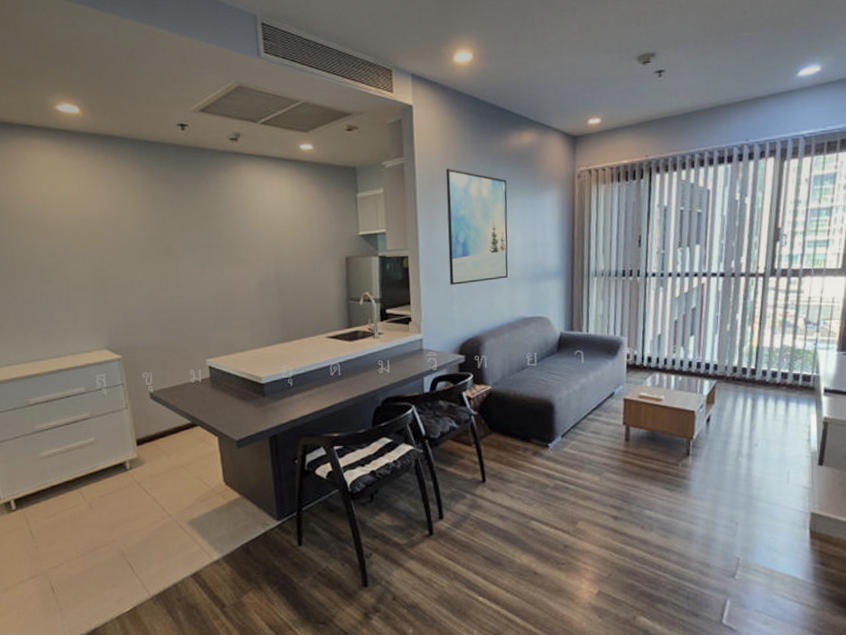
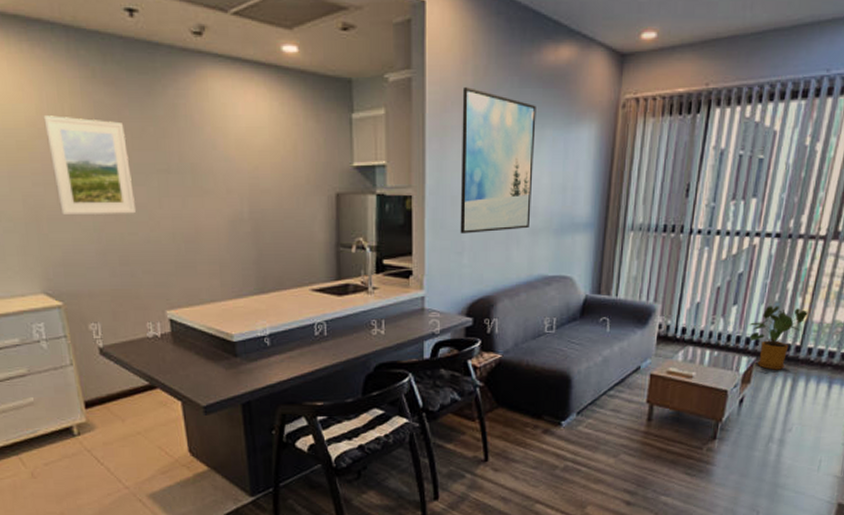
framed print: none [112,207,184,284] -> present [43,115,137,214]
house plant: none [706,334,758,391] -> present [749,306,808,370]

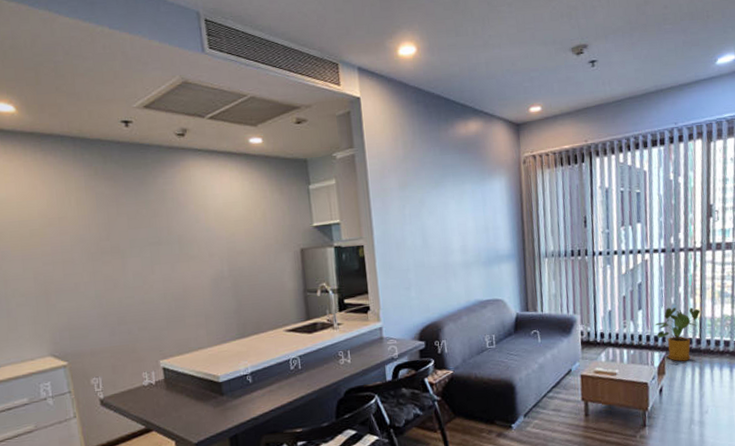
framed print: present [43,115,137,214] -> none [53,207,133,287]
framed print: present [460,87,536,234] -> none [396,158,463,272]

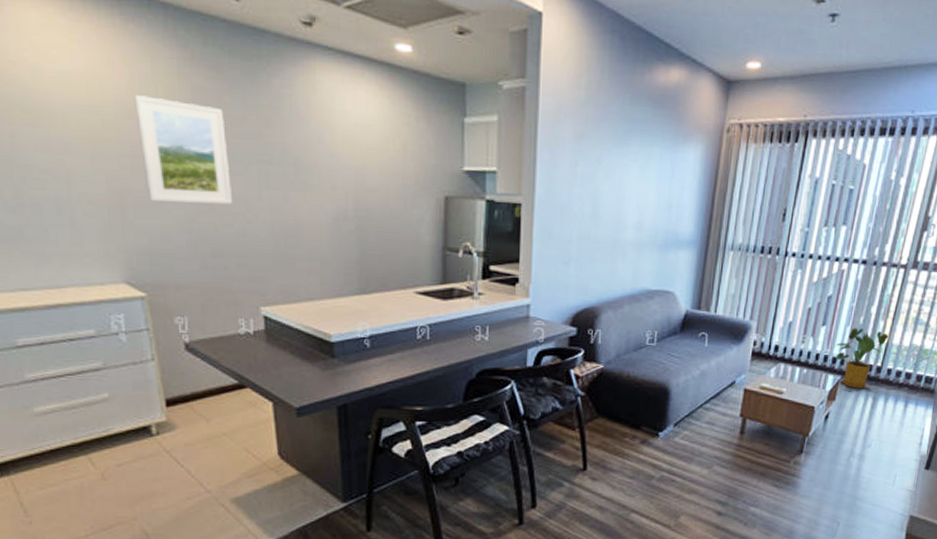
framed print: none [53,207,133,287] -> present [134,95,233,205]

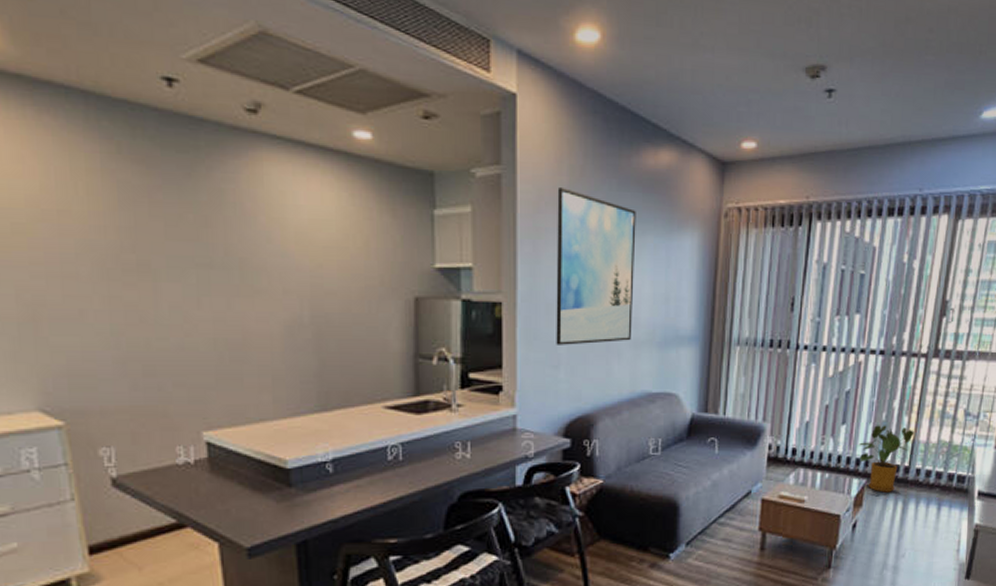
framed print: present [134,95,233,205] -> none [49,194,168,315]
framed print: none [568,101,646,245] -> present [556,188,636,345]

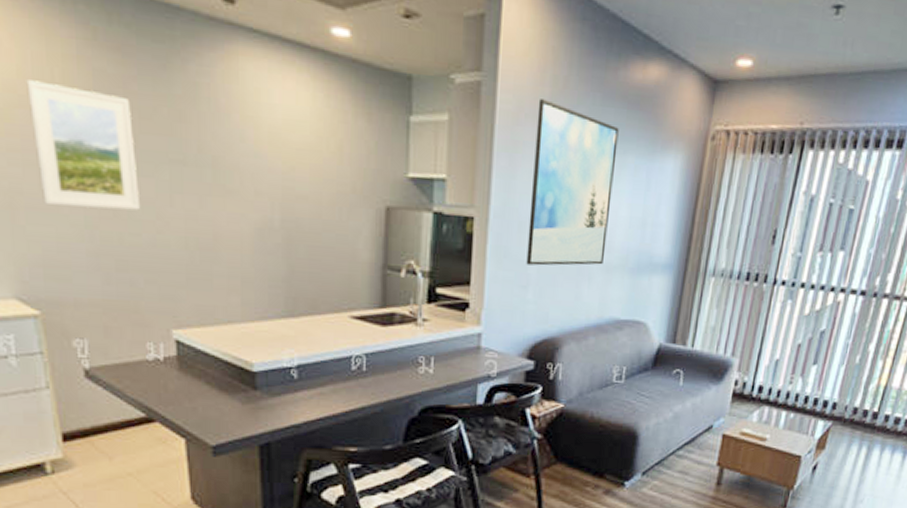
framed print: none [49,194,168,315] -> present [26,80,141,211]
house plant: present [858,425,914,492] -> none [827,368,888,437]

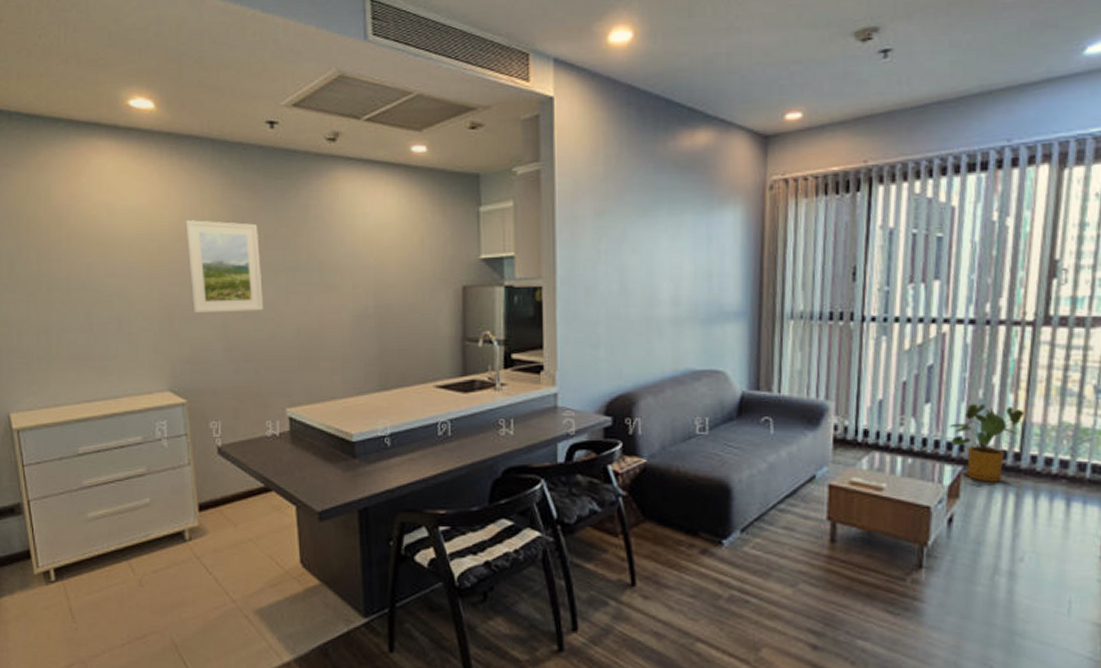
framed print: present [526,99,619,266] -> none [594,176,674,325]
house plant: none [827,368,888,437] -> present [948,404,1024,482]

